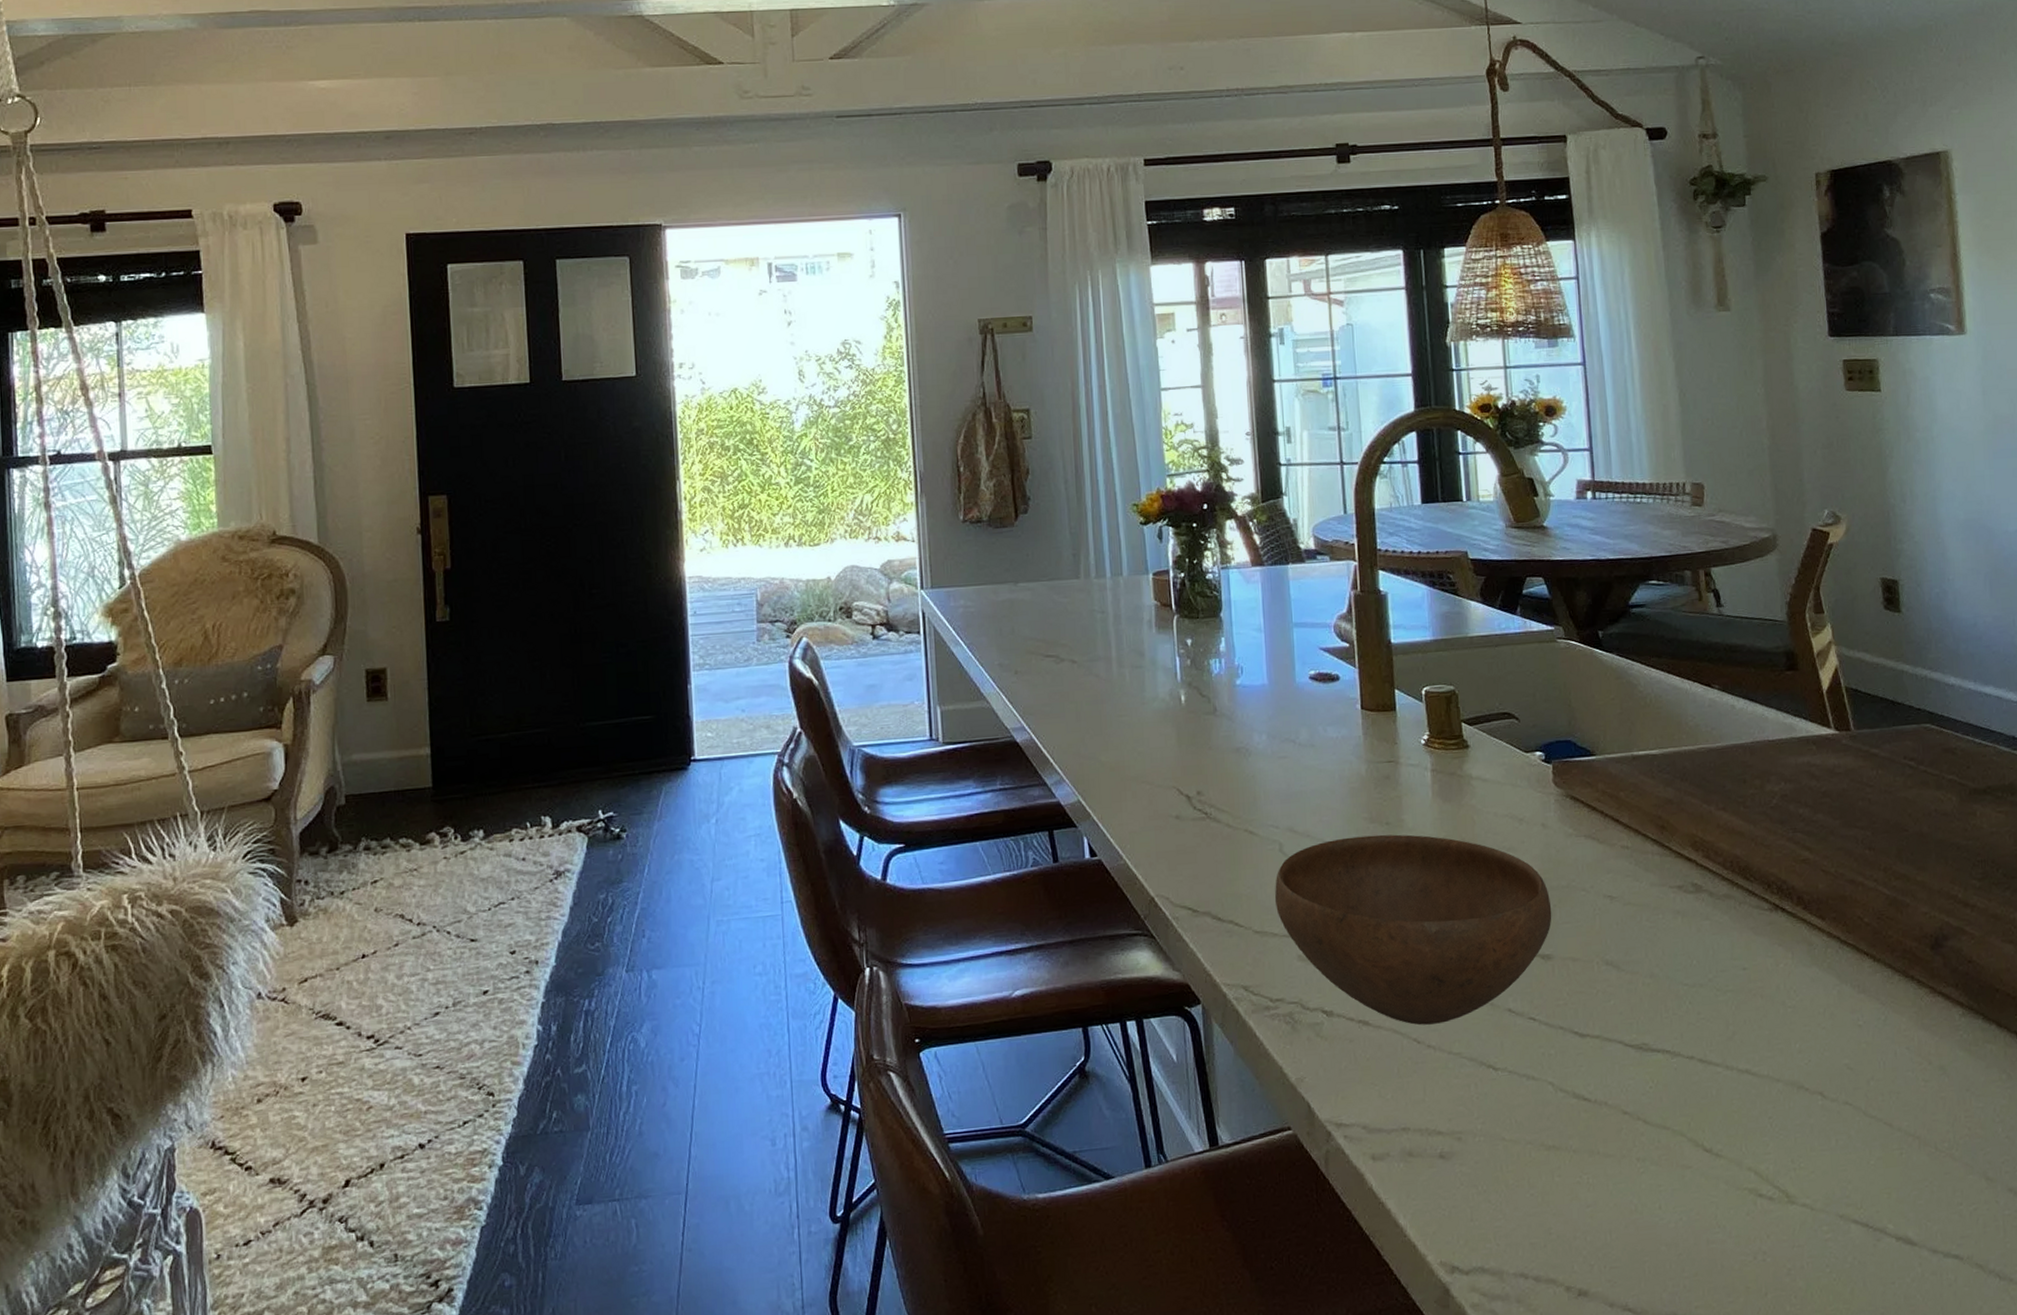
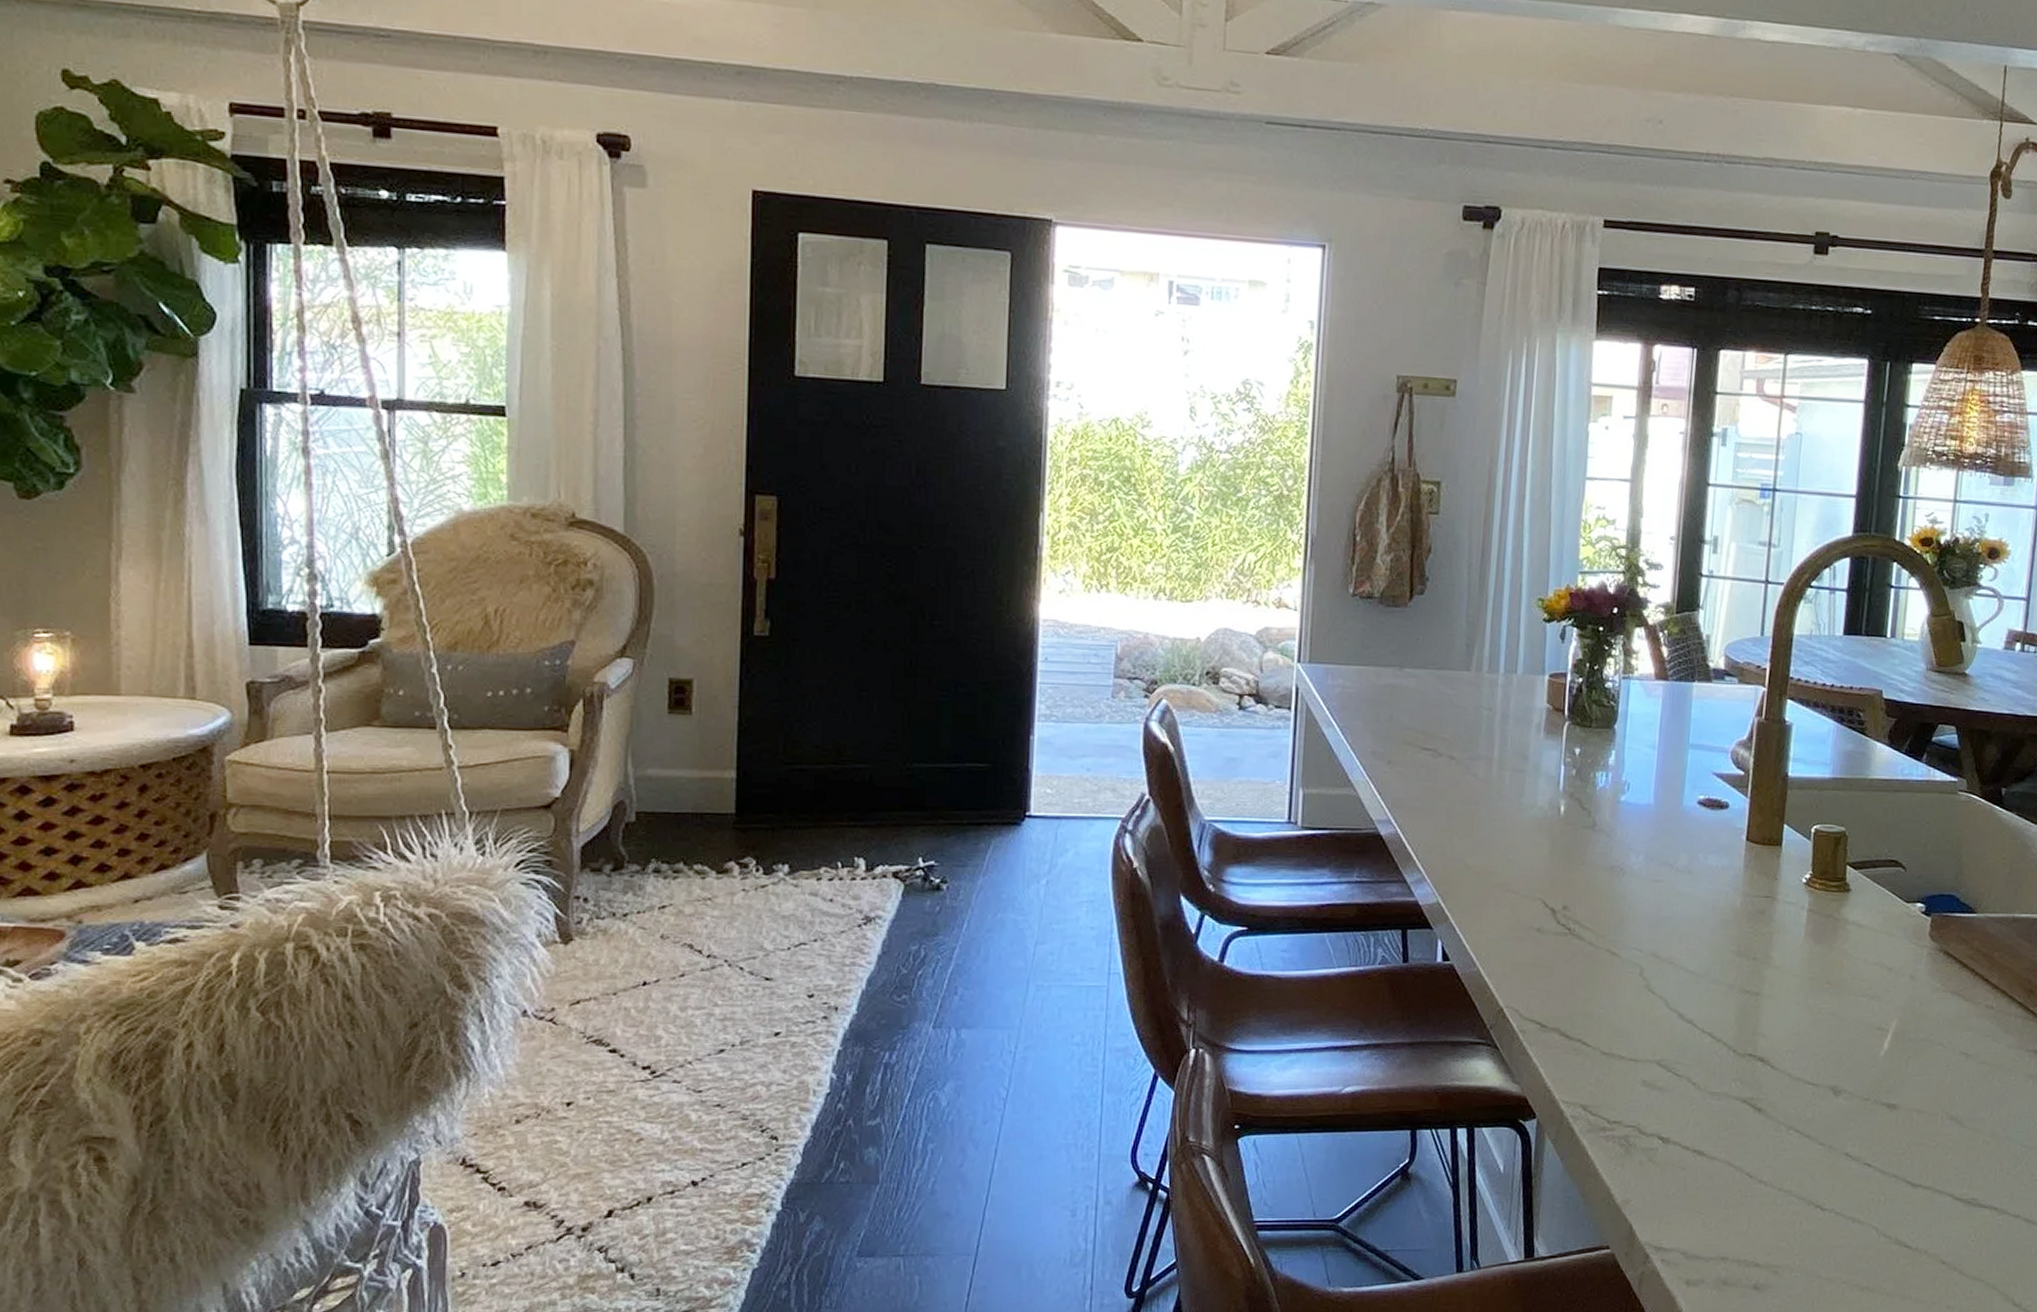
bowl: present [1275,834,1552,1025] -> none [1627,968,1906,1160]

